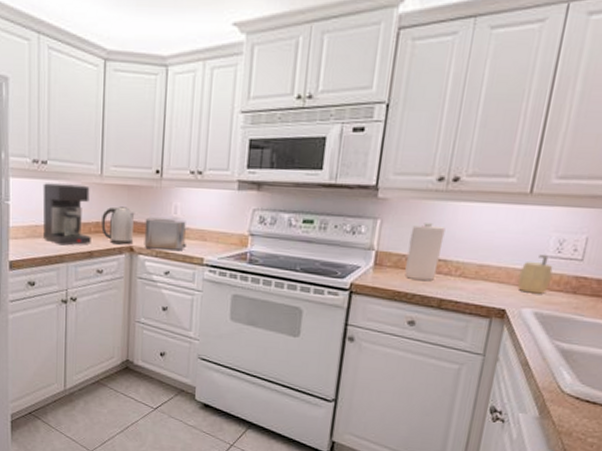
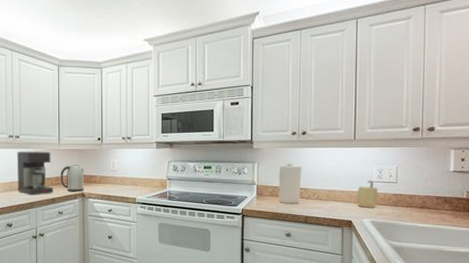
toaster: present [144,217,189,252] -> none [92,171,124,194]

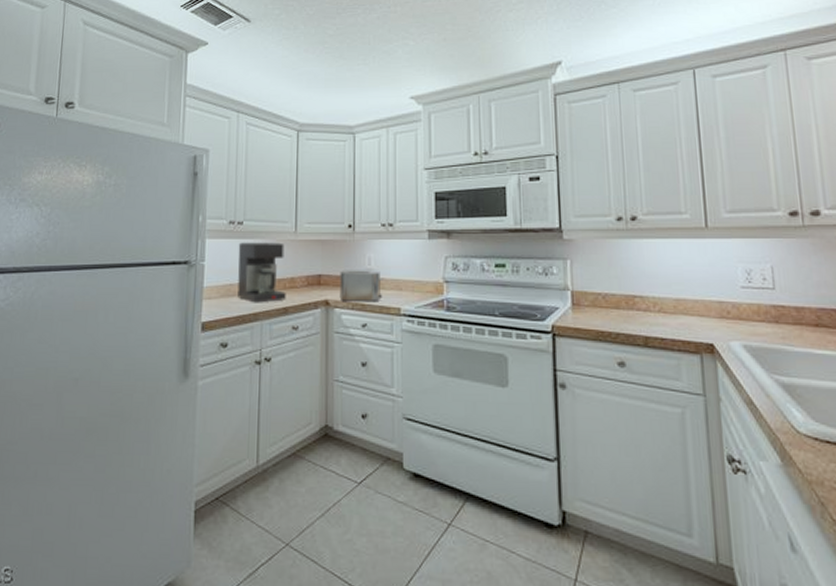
kettle: present [60,165,85,192] -> none [296,261,330,299]
toaster: none [92,171,124,194] -> present [339,270,383,303]
paper towel holder: present [279,164,302,204] -> none [601,261,636,319]
soap dispenser: present [356,181,378,208] -> none [716,286,750,325]

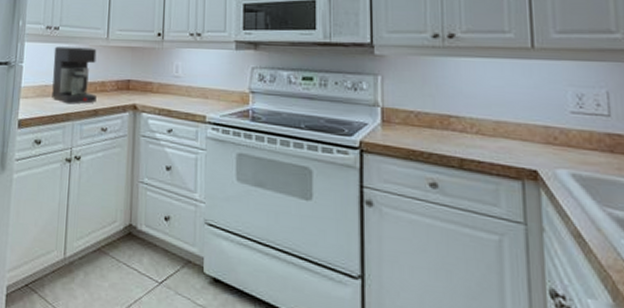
toaster: present [339,270,383,303] -> none [147,76,190,109]

